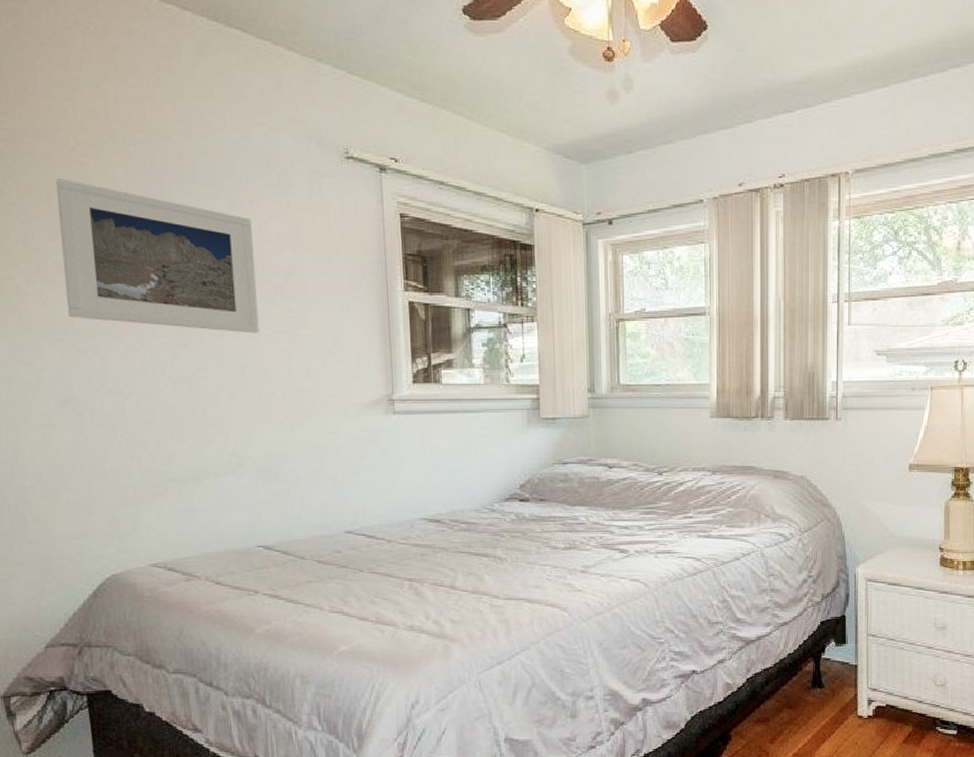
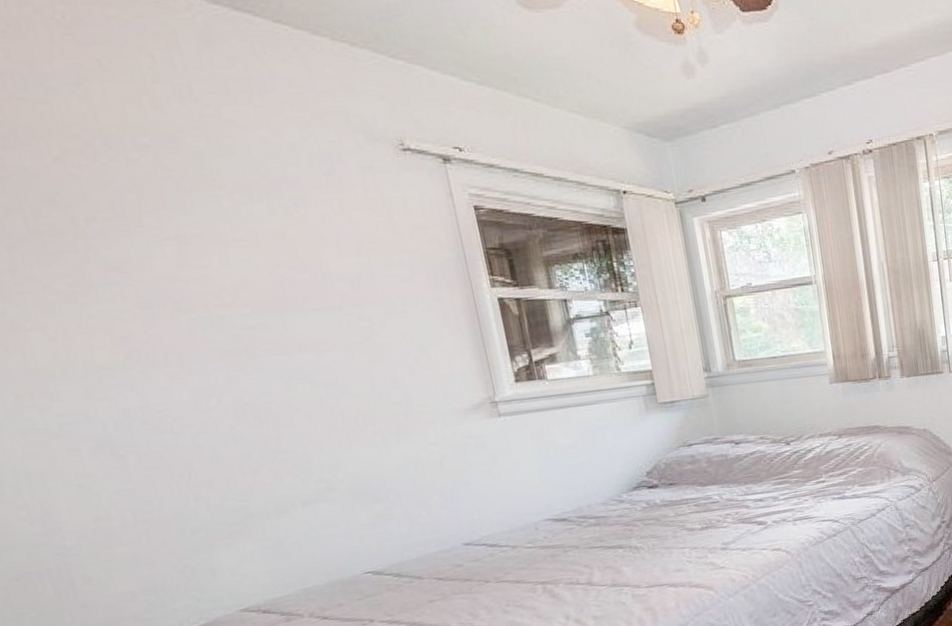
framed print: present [55,179,259,333] -> none [41,194,330,352]

